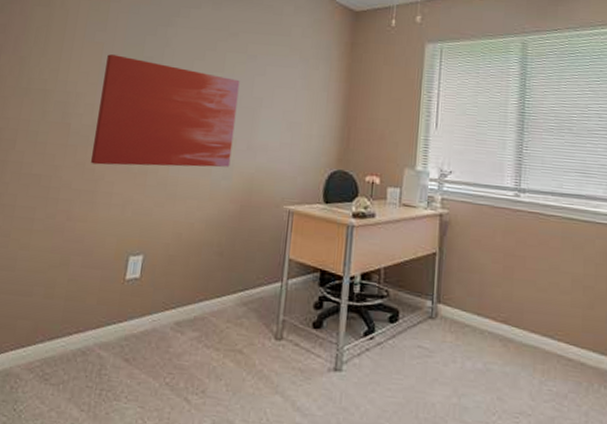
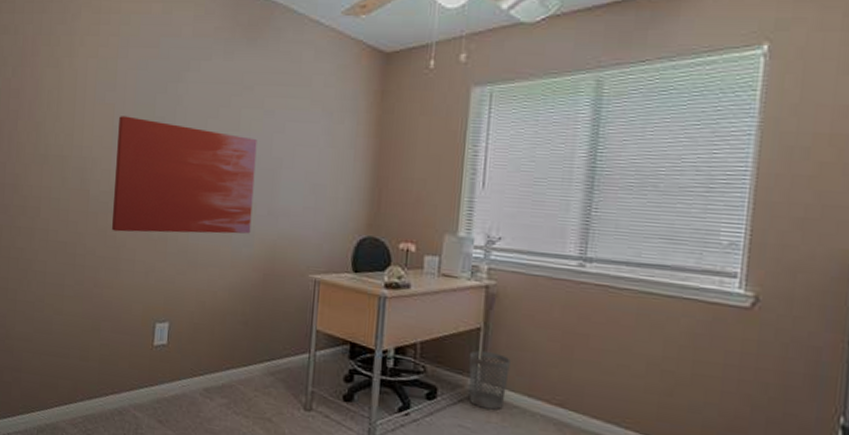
wastebasket: none [426,274,462,330] -> present [469,350,511,410]

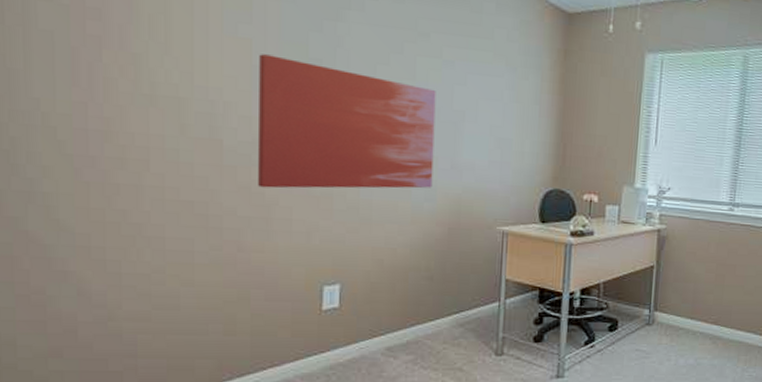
wastebasket: present [469,350,511,410] -> none [644,285,678,333]

